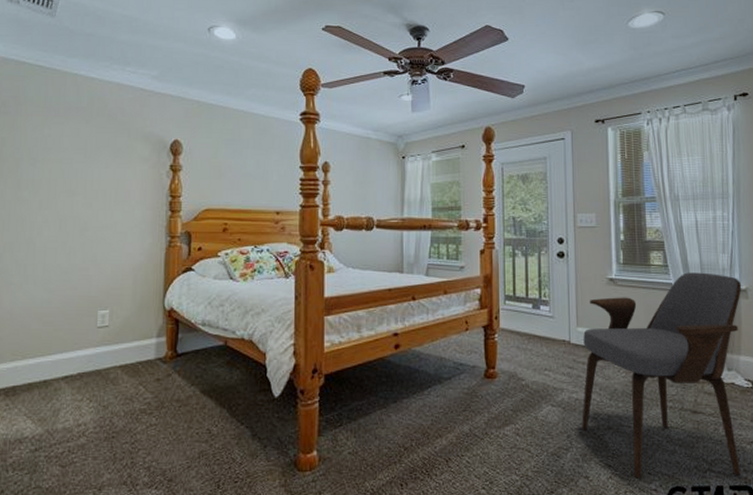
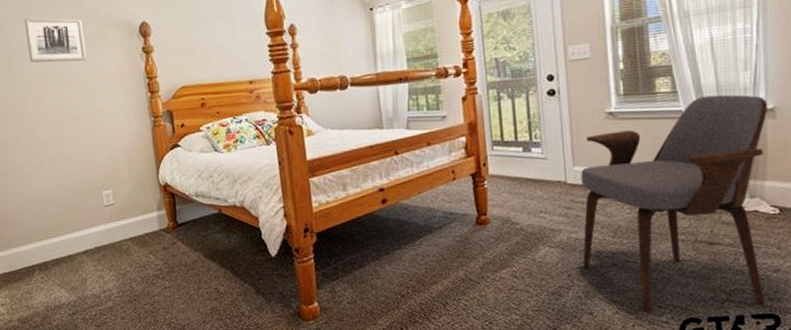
wall art: none [45,119,111,171] -> present [24,17,87,63]

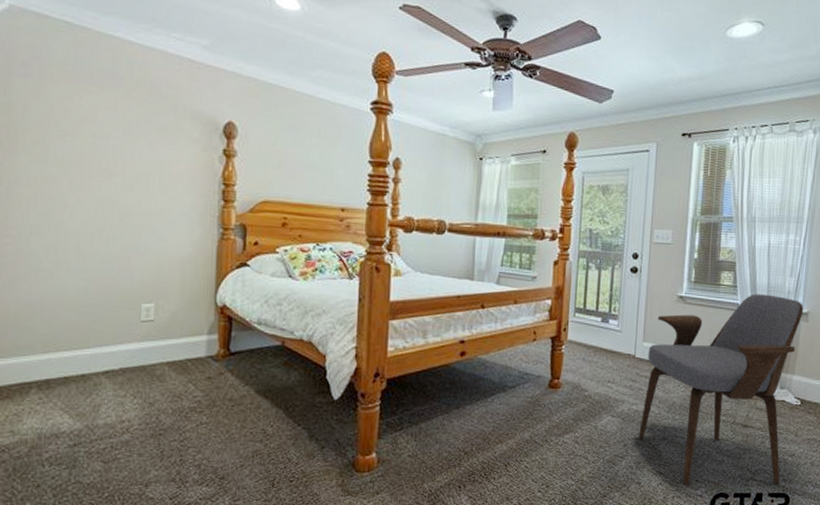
wall art: present [24,17,87,63] -> none [76,86,154,152]

